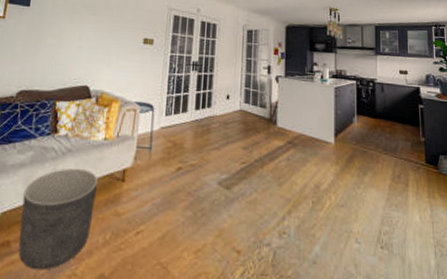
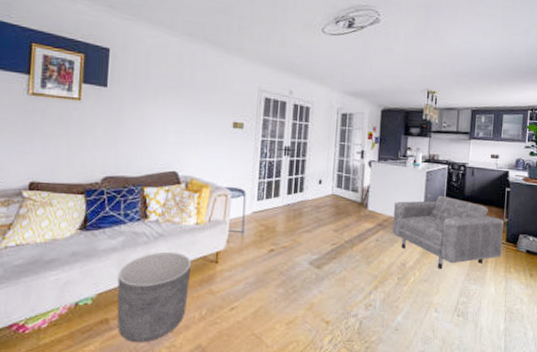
armchair: none [303,112,422,193] -> present [392,195,504,270]

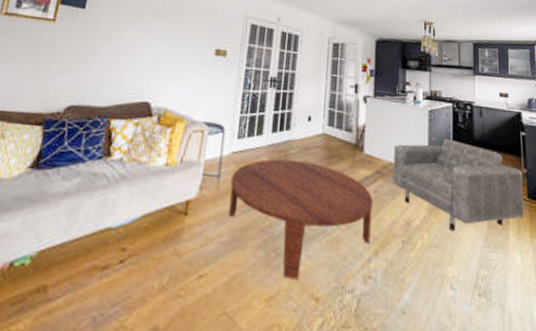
planter: present [117,251,191,343] -> none [56,198,156,322]
coffee table: none [253,216,375,309] -> present [228,158,373,280]

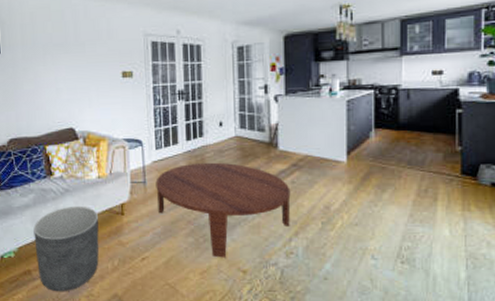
planter: none [56,198,156,322] -> present [33,205,99,292]
armchair: present [393,138,524,232] -> none [309,126,456,211]

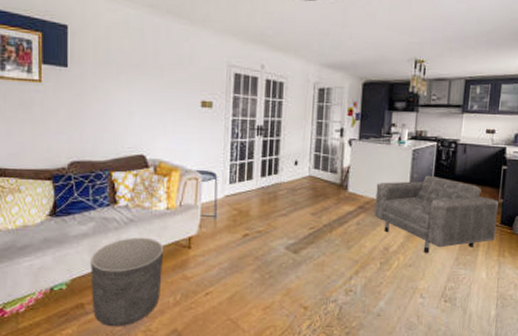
coffee table: present [156,162,291,258] -> none [226,199,355,294]
armchair: none [309,126,456,211] -> present [374,175,498,254]

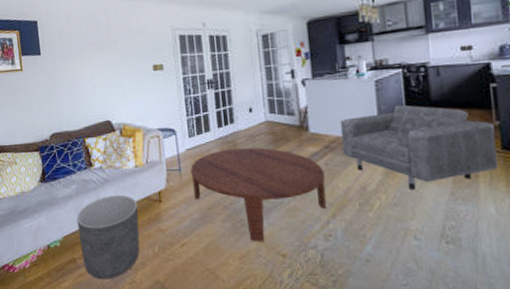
coffee table: none [226,199,355,294] -> present [190,147,327,242]

